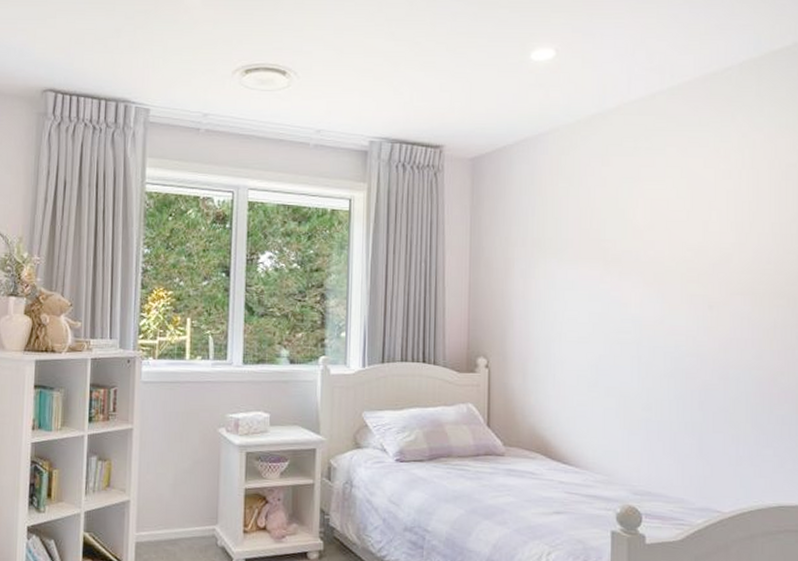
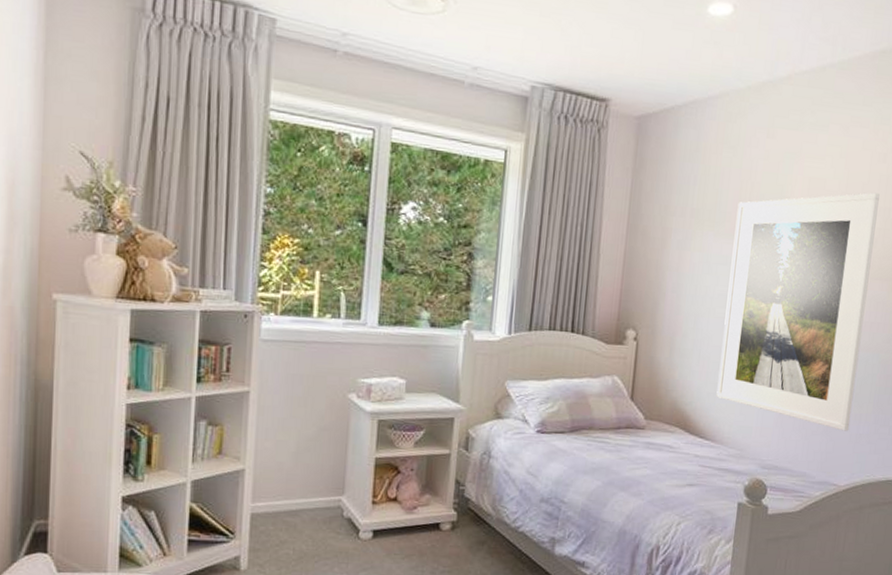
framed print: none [576,208,729,454] -> present [716,192,880,431]

